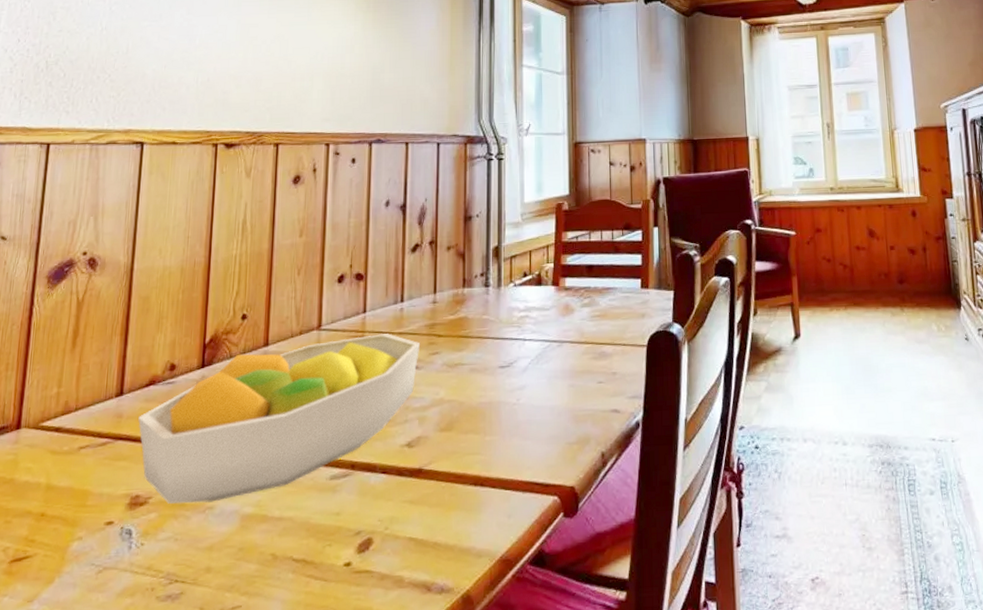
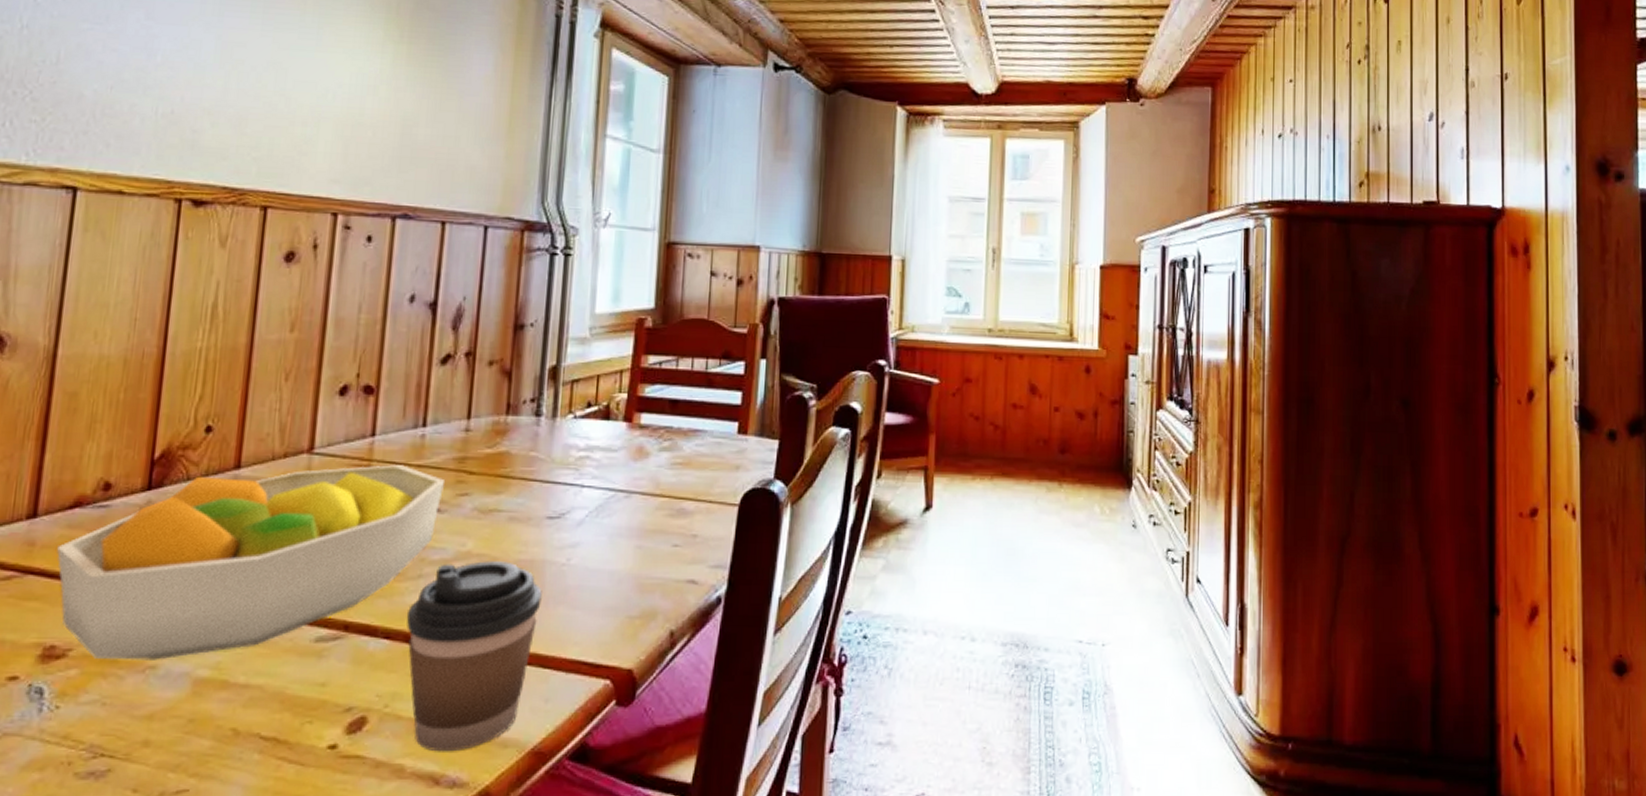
coffee cup: none [397,404,500,564] -> present [406,561,542,752]

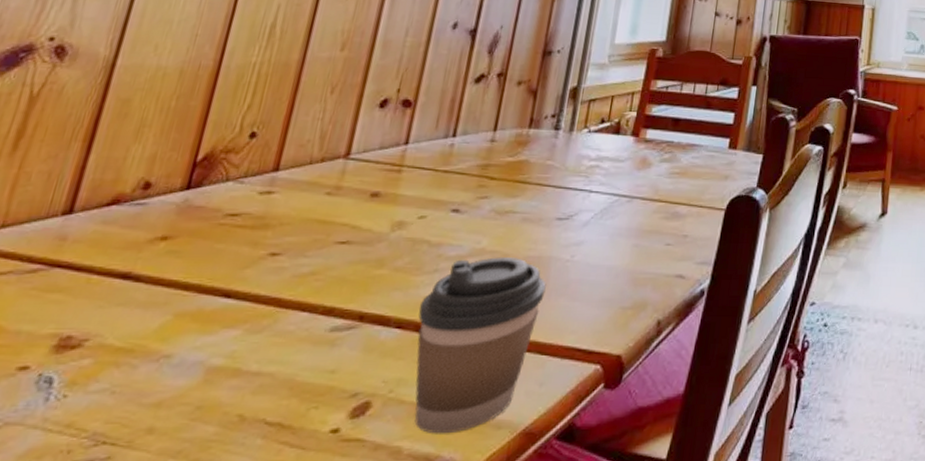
fruit bowl: present [57,465,446,660] -> none [82,170,469,350]

